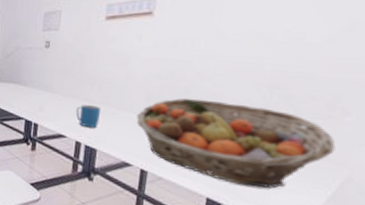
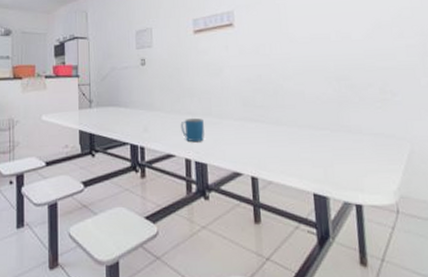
fruit basket: present [136,98,336,188] -> none [237,98,396,174]

